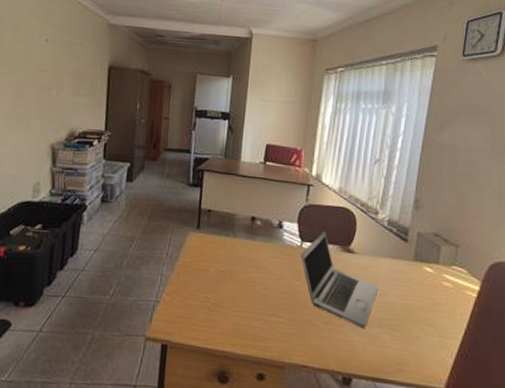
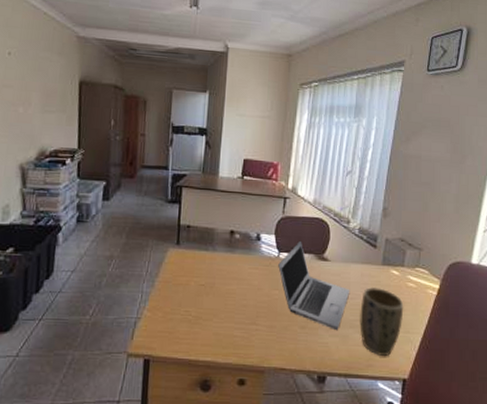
plant pot: none [389,284,439,361] -> present [359,287,404,356]

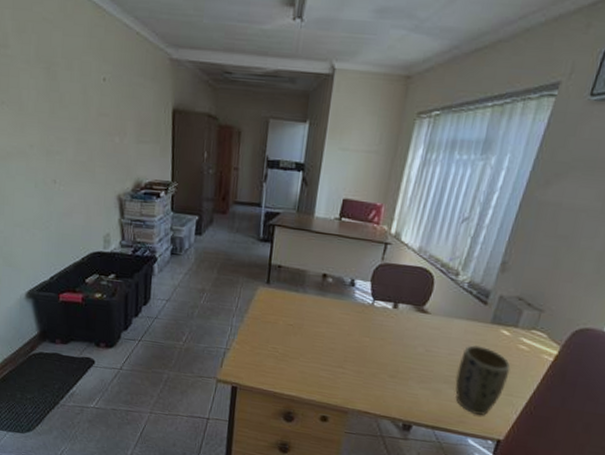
laptop: present [278,240,350,331] -> none [371,289,450,384]

